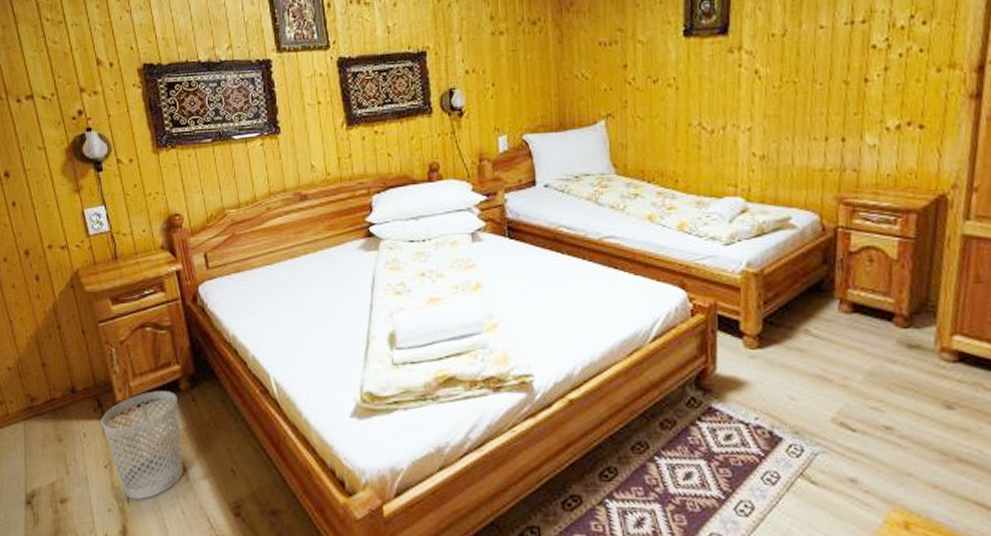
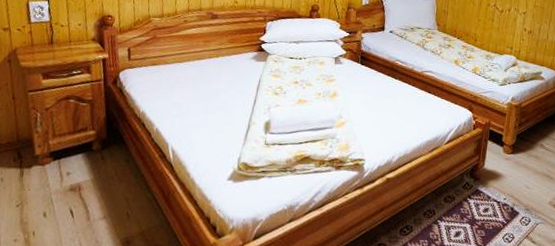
wastebasket: present [101,391,183,499] -> none [19,149,89,233]

